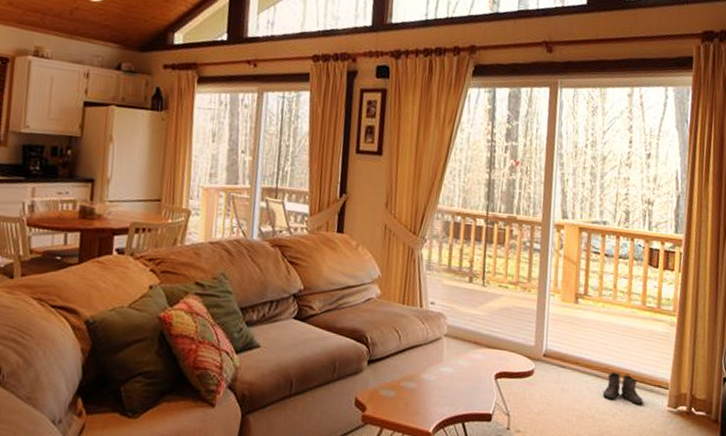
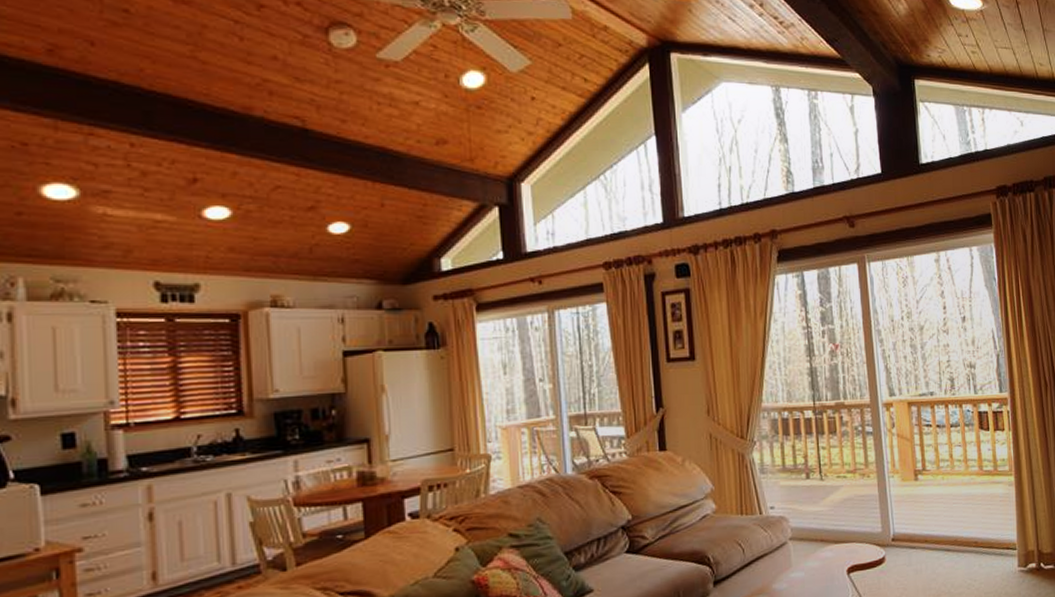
boots: present [602,372,643,405] -> none [955,543,995,572]

